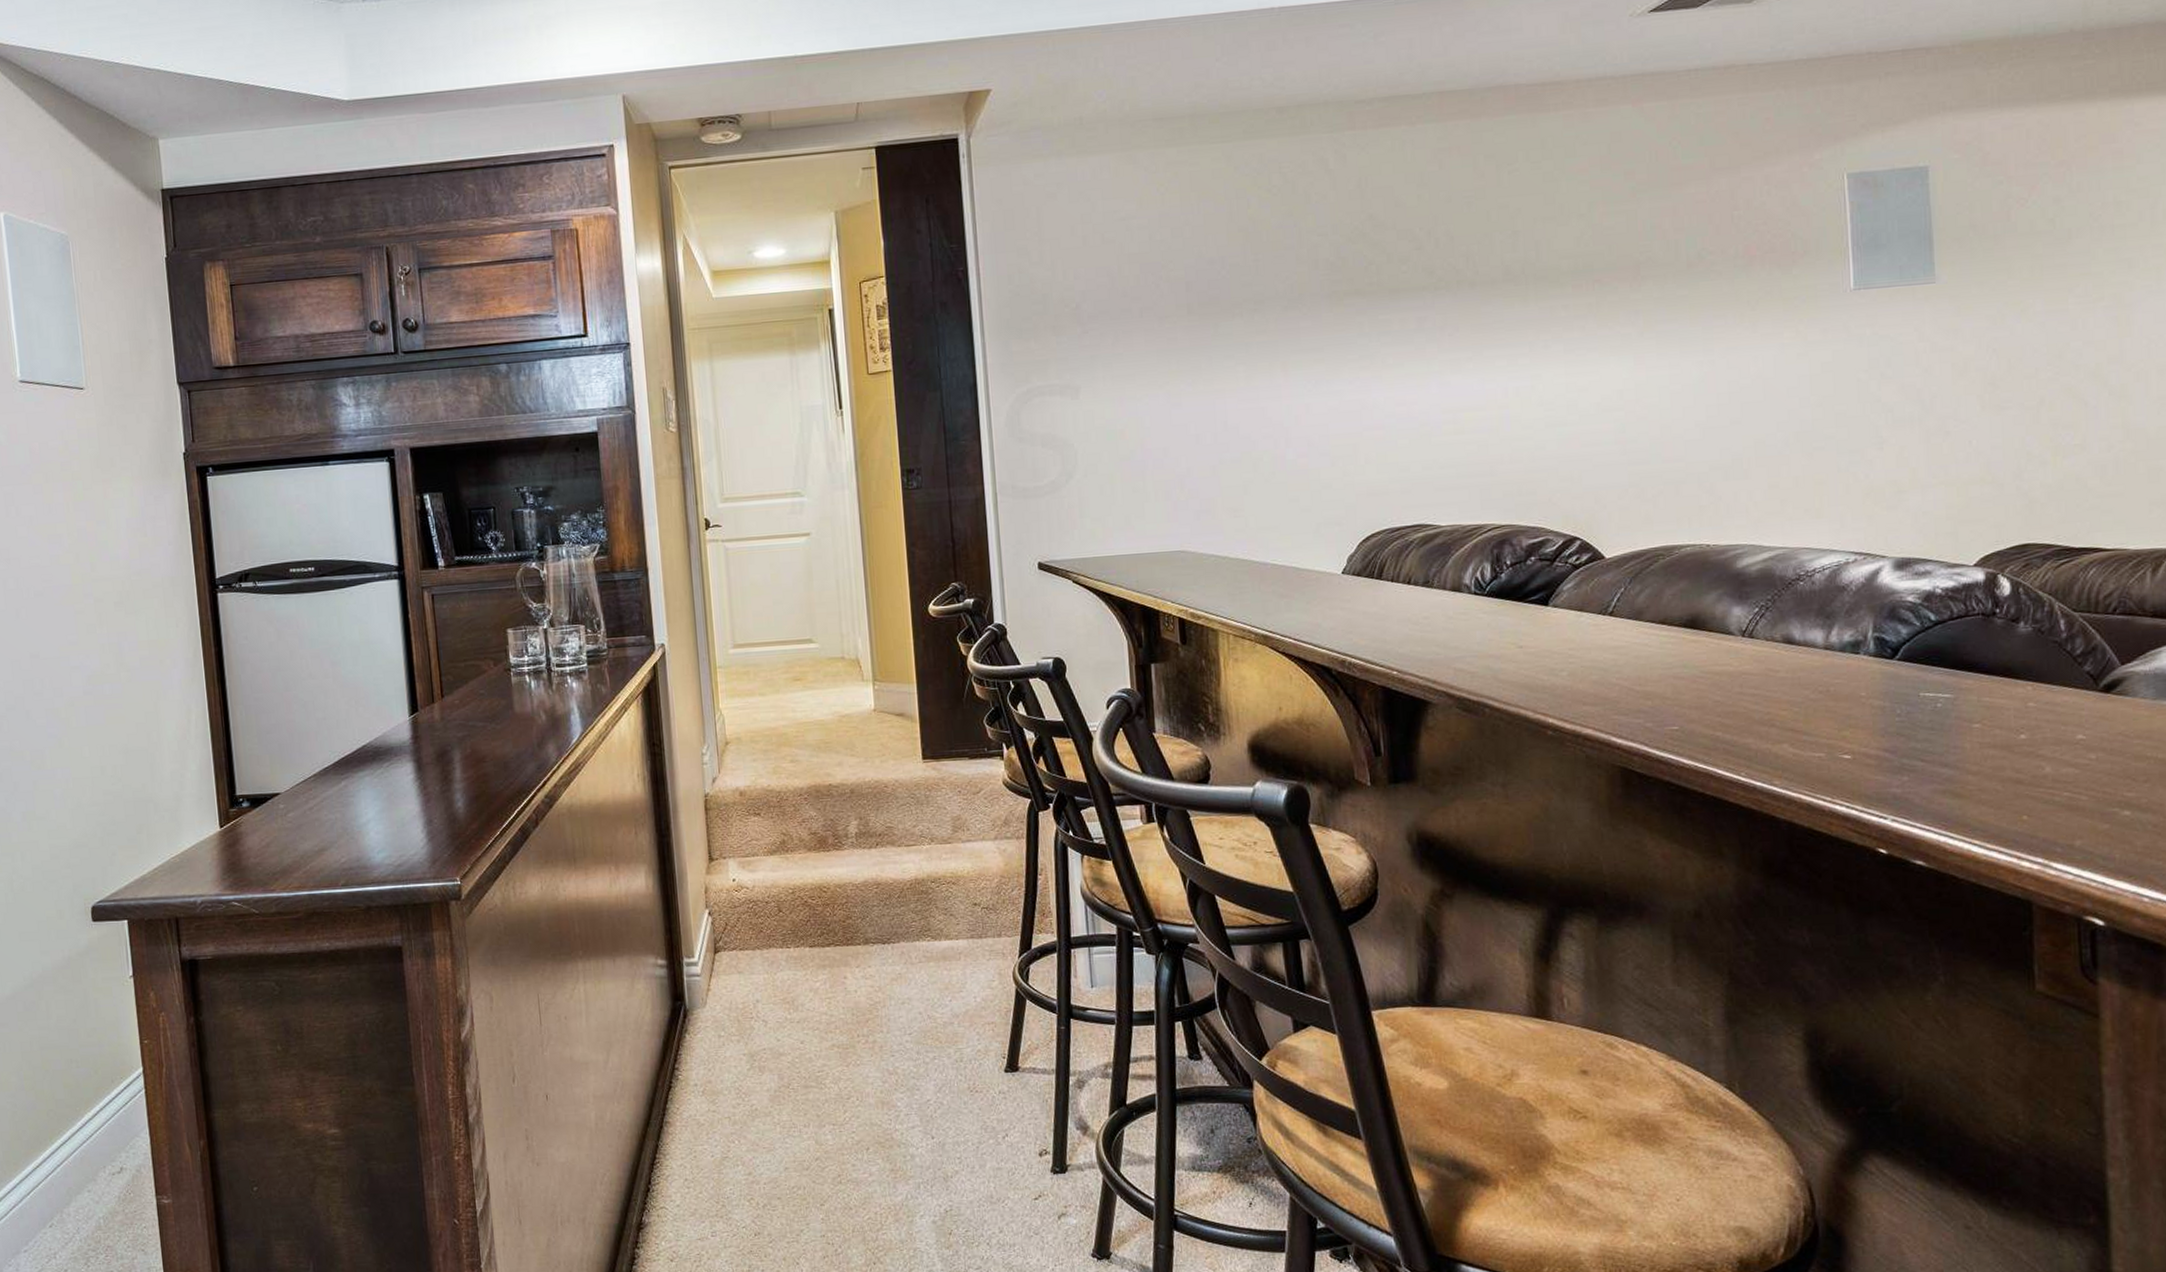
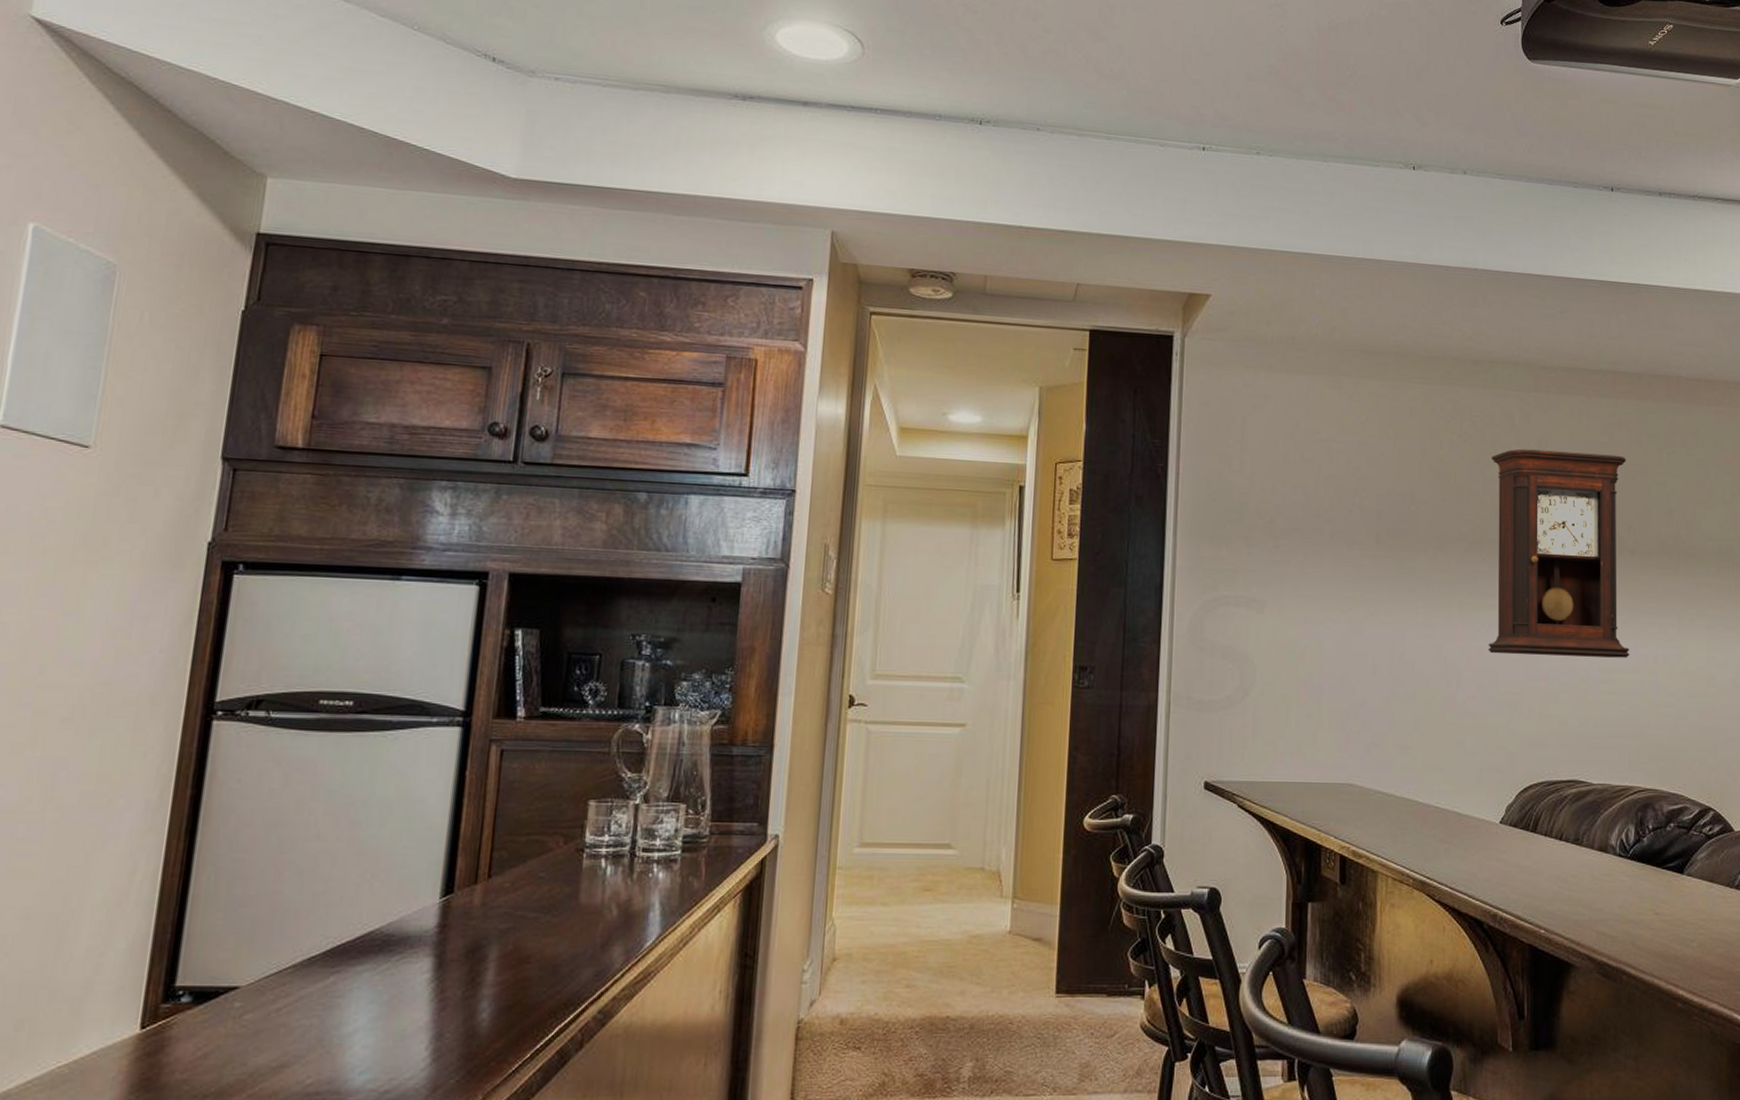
pendulum clock: none [1305,183,1475,409] -> present [1488,448,1630,658]

